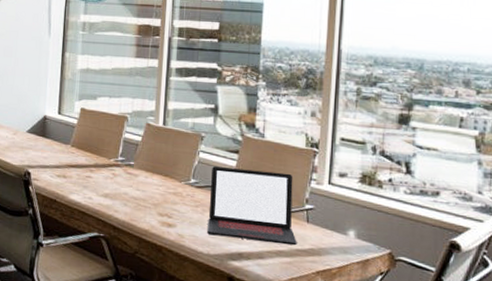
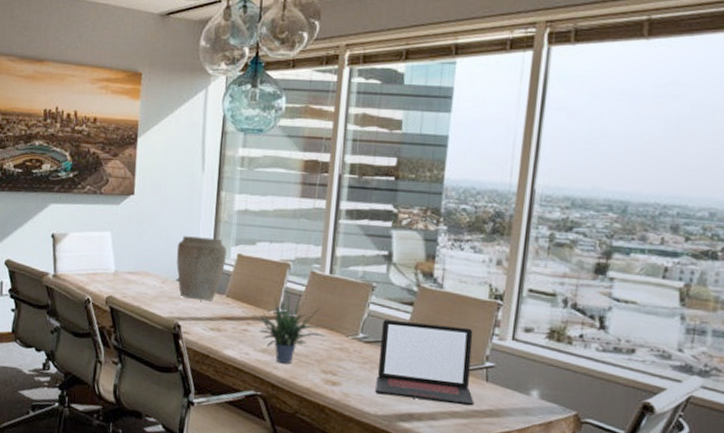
vase: none [26,92,71,151] -> present [176,236,227,302]
potted plant: none [98,137,161,208] -> present [256,286,325,364]

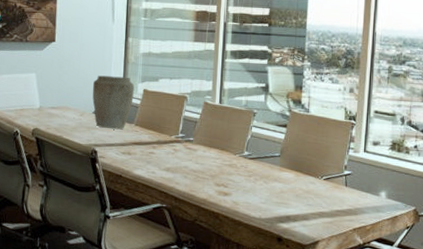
potted plant: present [256,286,325,364] -> none [160,115,217,180]
laptop: present [375,320,474,406] -> none [259,139,337,207]

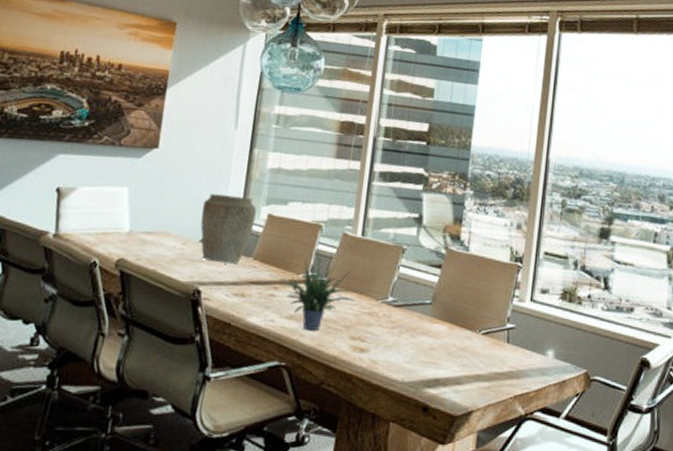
potted plant: none [160,115,217,180] -> present [284,249,355,331]

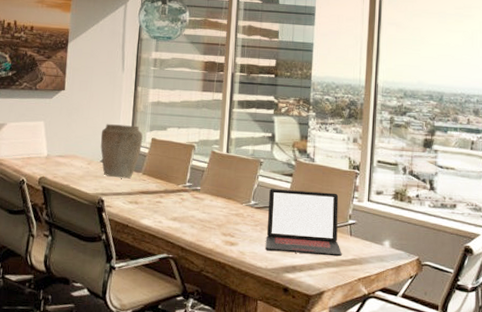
potted plant: present [284,249,355,331] -> none [167,164,224,229]
laptop: none [403,282,496,369] -> present [265,189,342,257]

